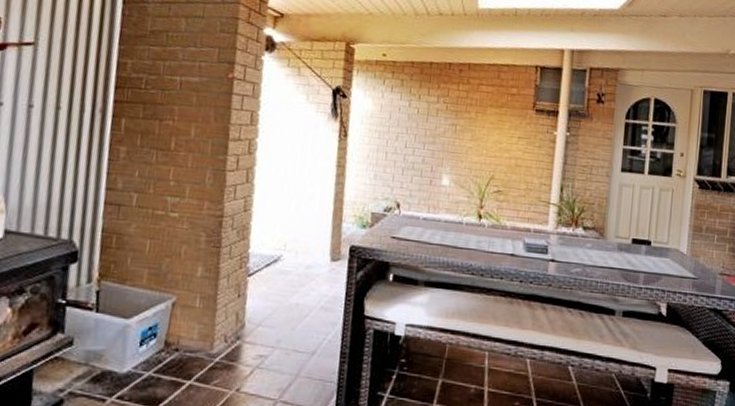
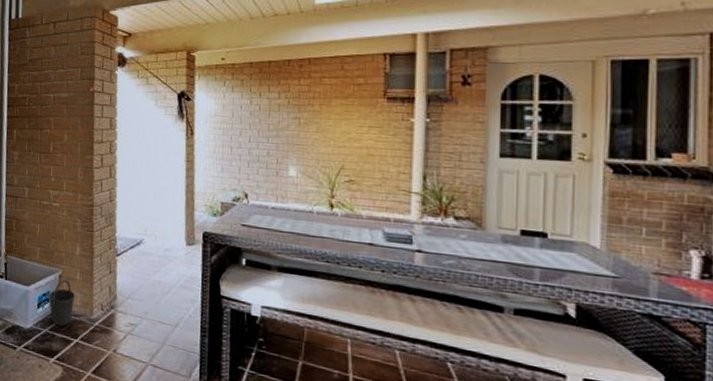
bucket: none [156,308,193,367] -> present [49,279,76,326]

